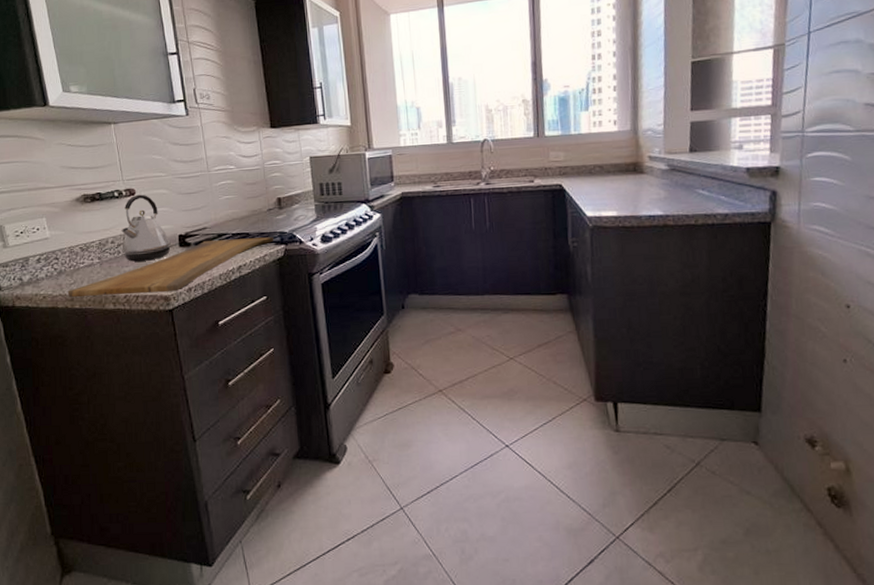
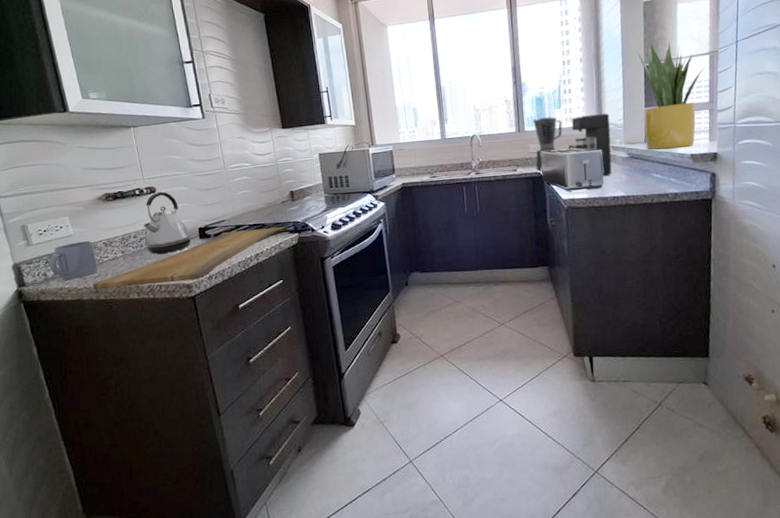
mug: none [25,244,74,286] -> present [49,240,98,280]
blender: none [555,120,590,185] -> present [533,117,563,172]
toaster: none [562,156,638,208] -> present [540,147,604,192]
coffee maker: none [595,117,648,191] -> present [567,113,612,176]
planter: none [684,33,768,162] -> present [638,42,705,150]

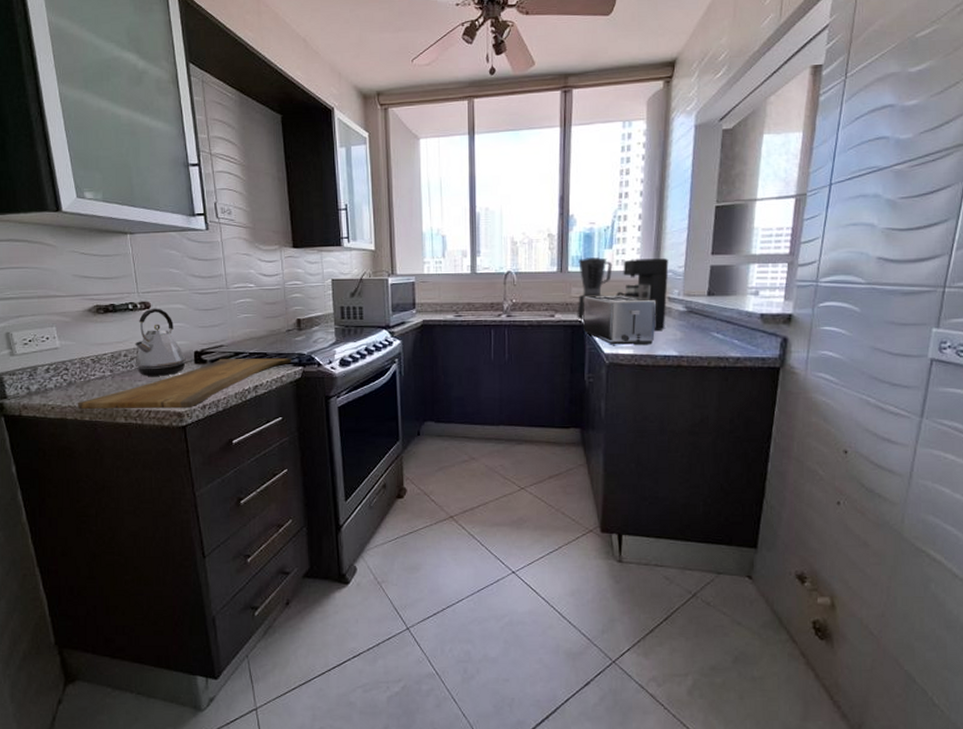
mug: present [49,240,98,280] -> none [33,355,84,396]
planter: present [638,42,705,150] -> none [708,179,789,305]

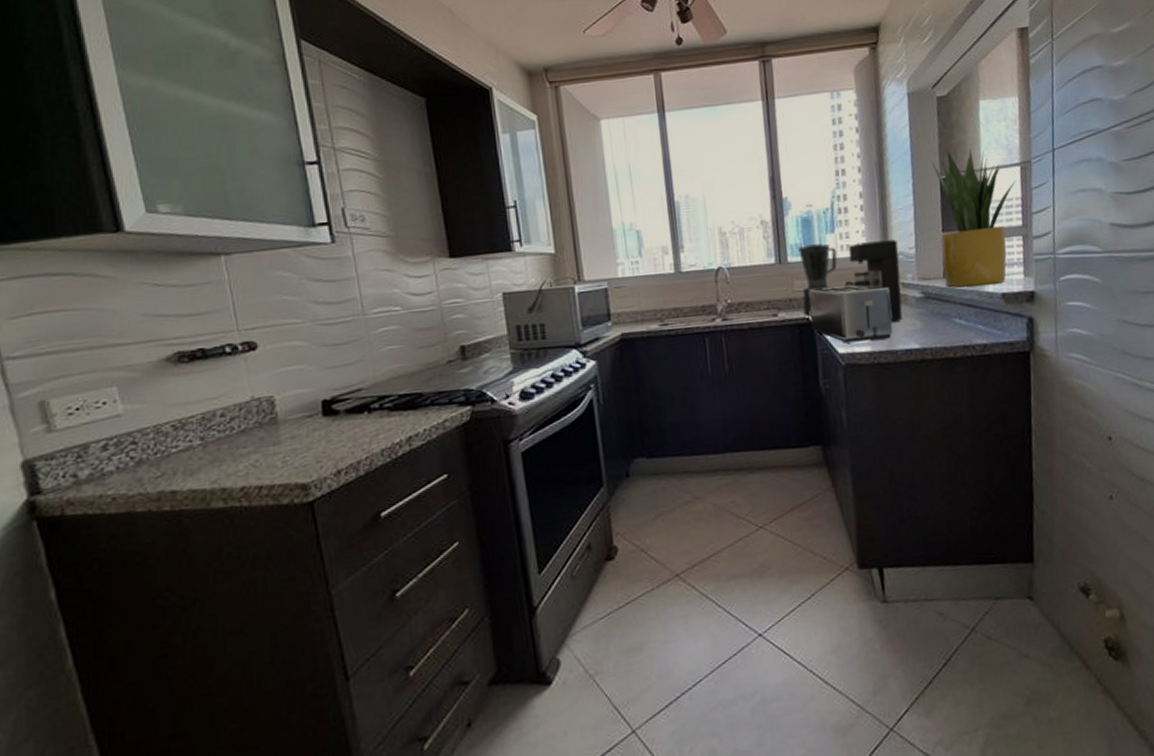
cutting board: present [77,358,292,410] -> none [151,396,457,496]
kettle: present [134,308,186,376] -> none [235,348,310,441]
planter: none [708,179,789,305] -> present [931,148,1016,288]

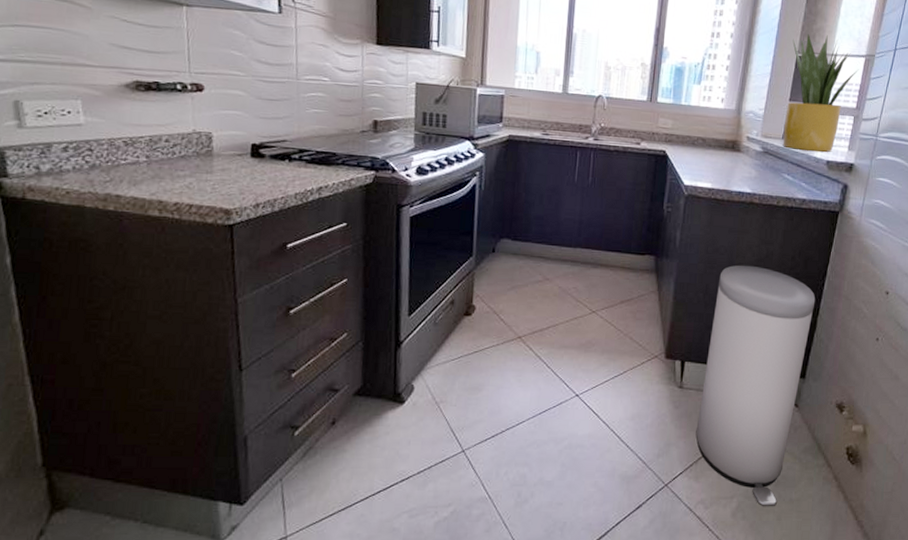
blender: present [798,244,837,318] -> none [661,90,700,151]
toaster: present [808,284,893,343] -> none [666,127,737,180]
coffee maker: present [844,239,903,322] -> none [700,96,751,168]
pedal bin: none [903,435,1034,736] -> present [695,265,816,507]

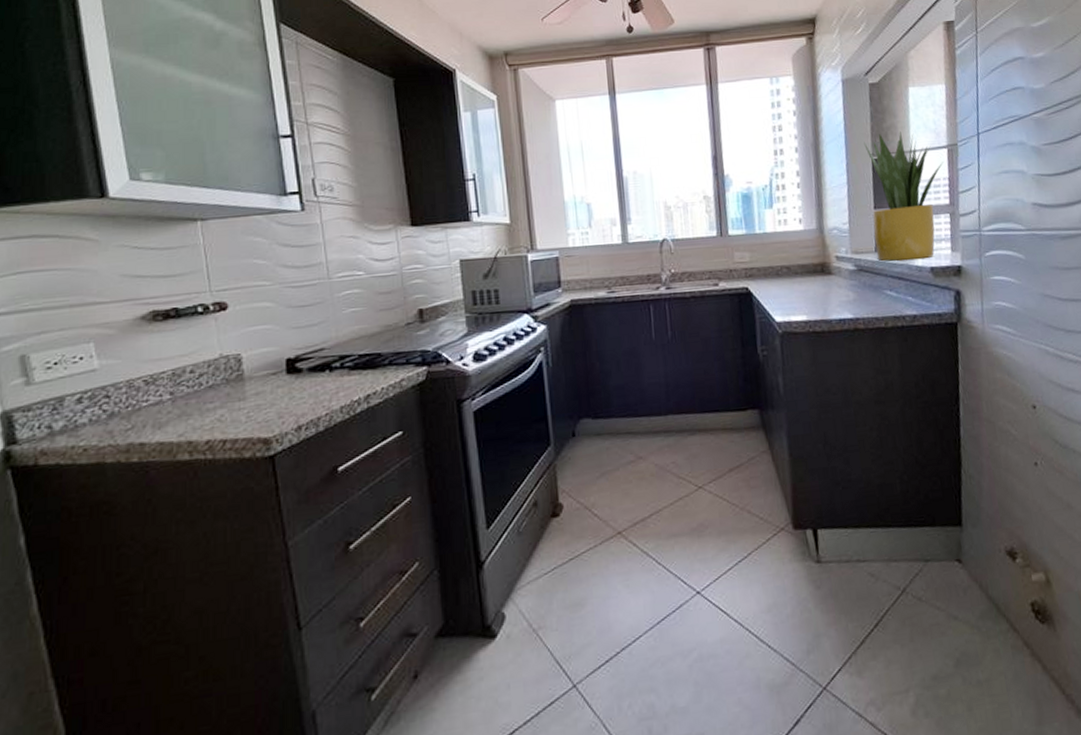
pedal bin: present [695,265,816,507] -> none [837,401,963,697]

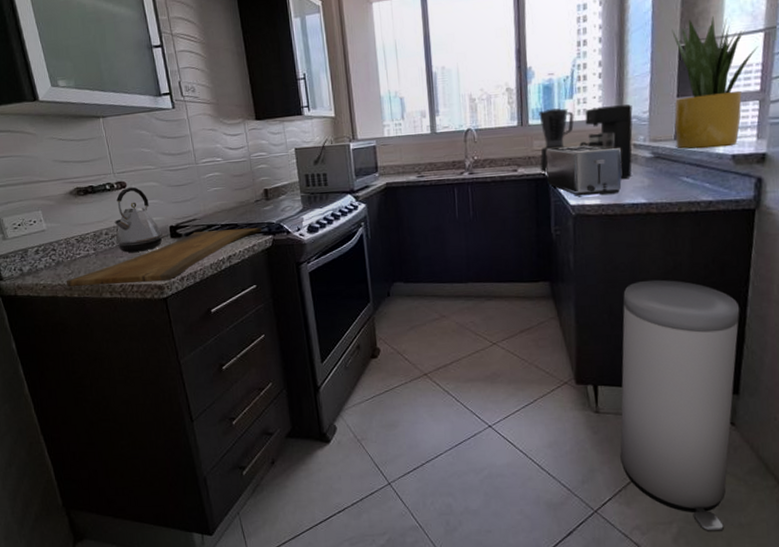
cutting board: none [121,357,414,448] -> present [66,227,262,286]
kettle: none [204,308,275,396] -> present [114,186,162,253]
blender: none [738,218,775,288] -> present [538,108,574,173]
toaster: none [748,256,828,312] -> present [546,144,622,196]
coffee maker: none [781,215,837,293] -> present [579,104,633,179]
pedal bin: none [837,401,963,697] -> present [620,279,740,533]

